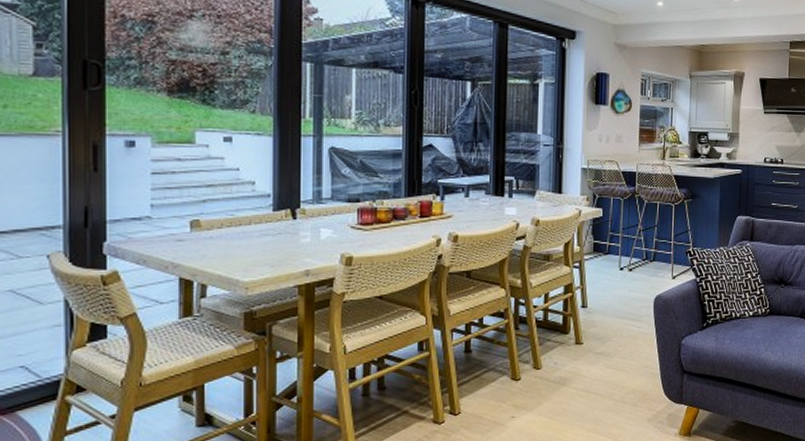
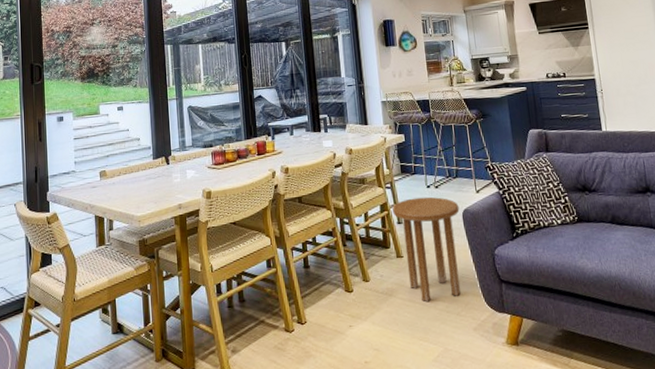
side table: none [578,280,652,392] -> present [392,196,461,302]

